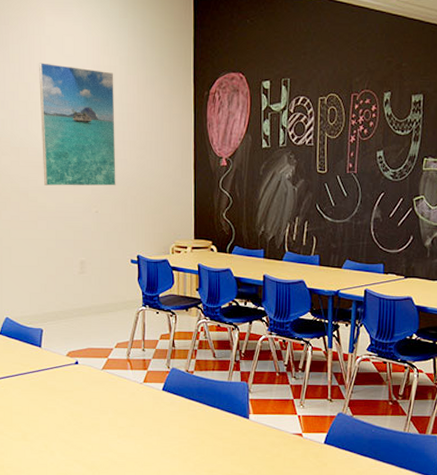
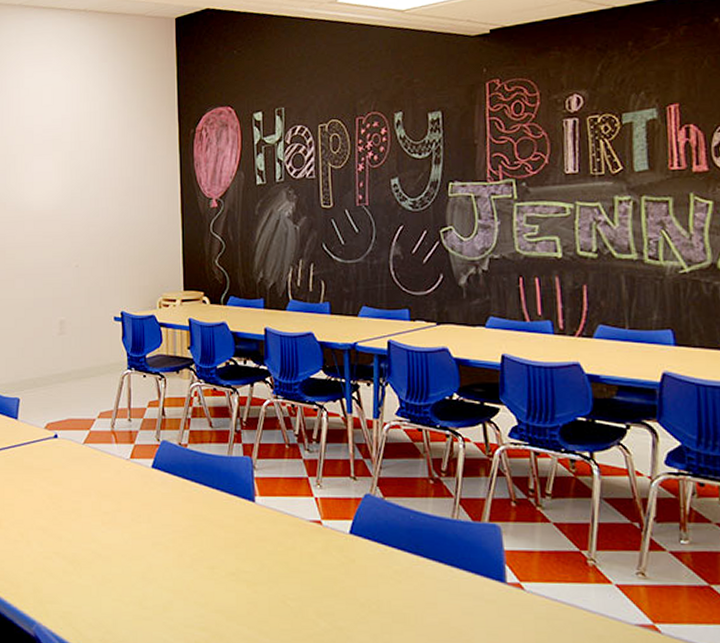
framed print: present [39,63,116,186] -> none [18,115,97,241]

